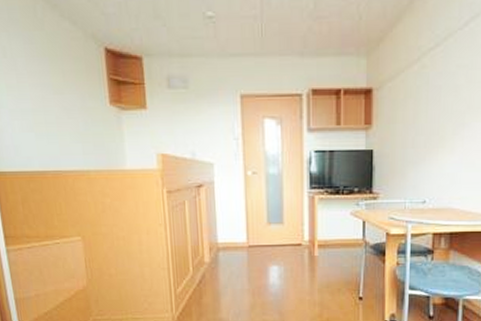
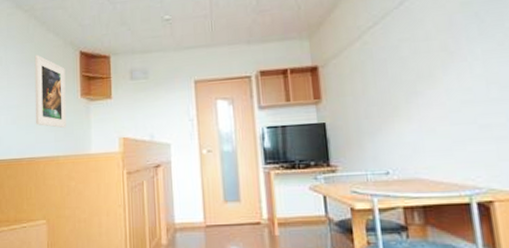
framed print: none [47,47,95,140] -> present [34,54,66,129]

